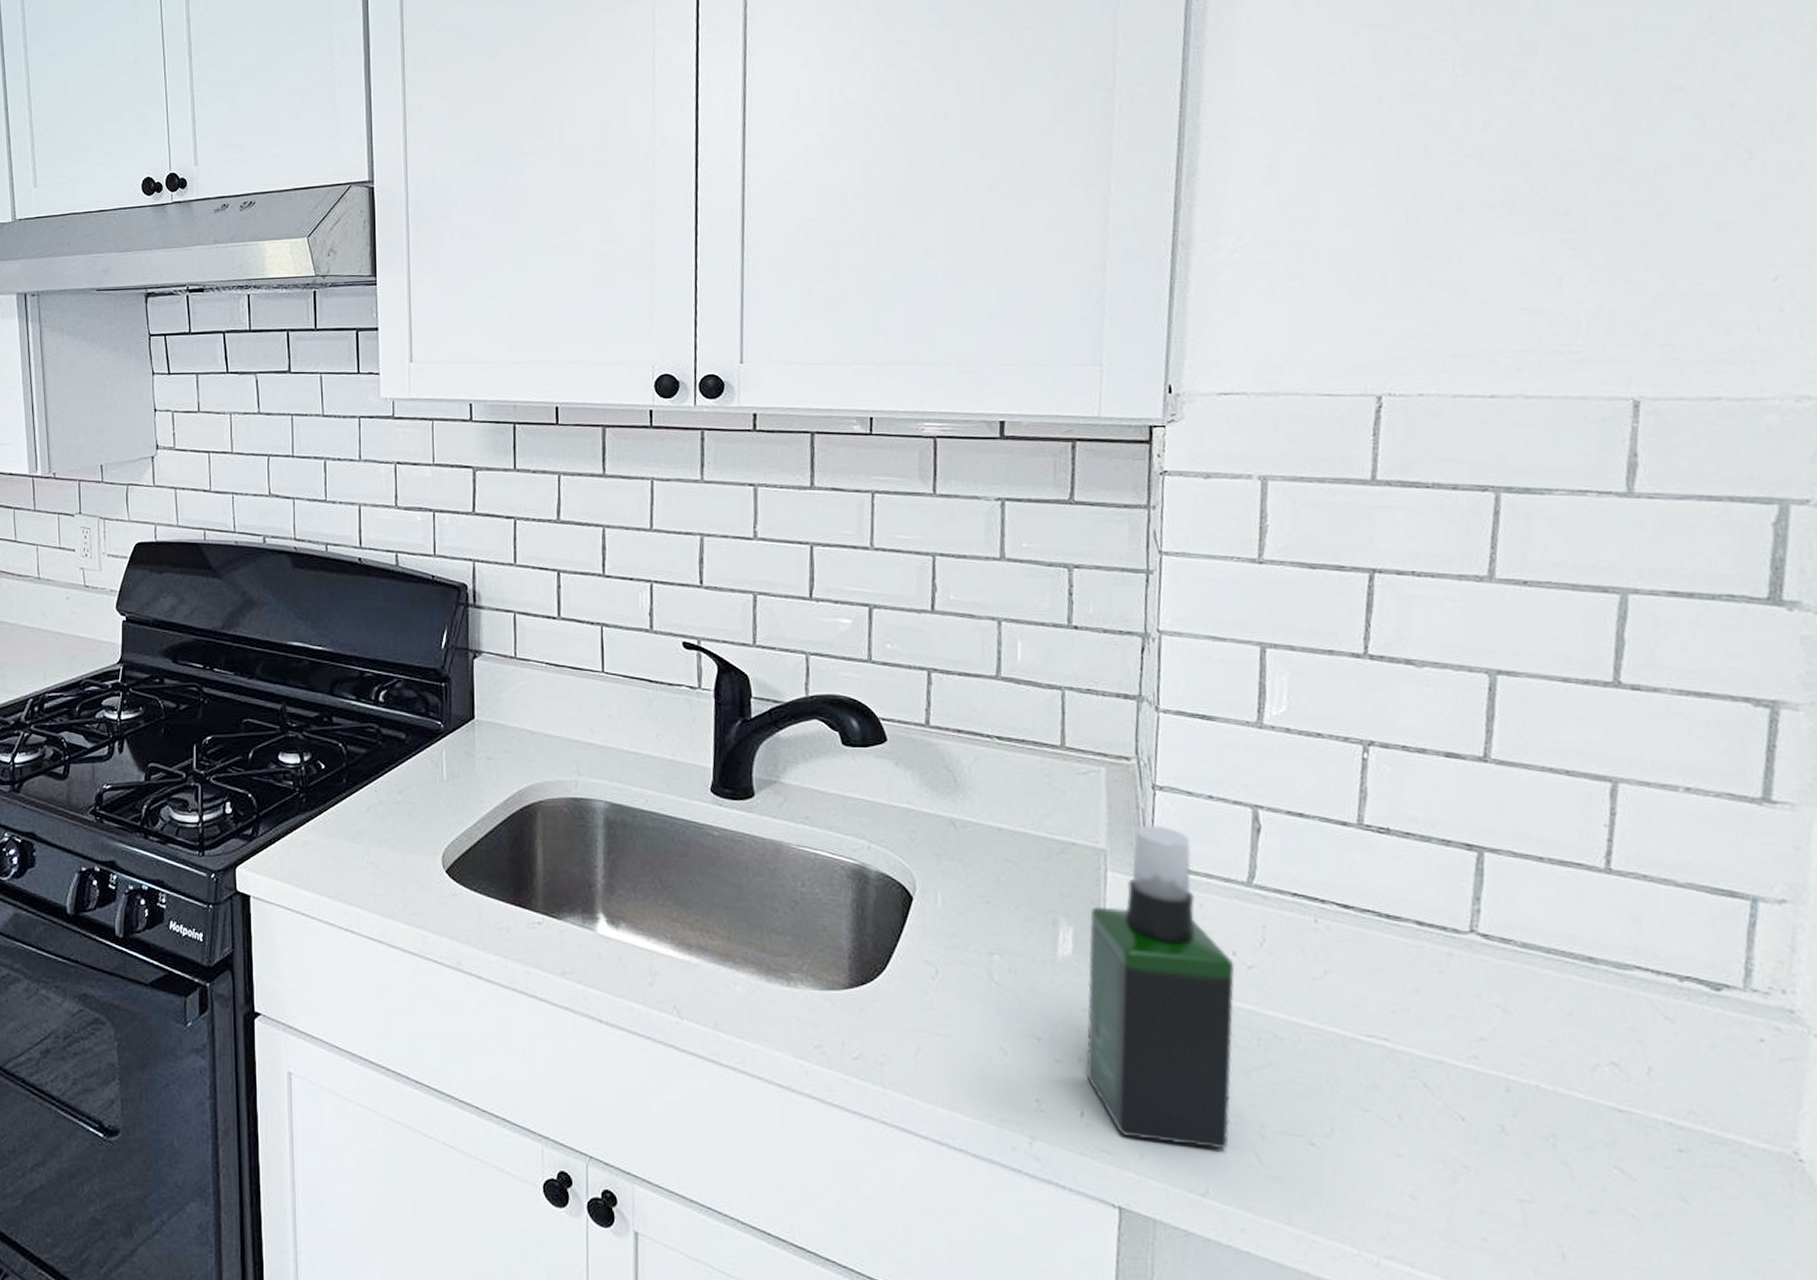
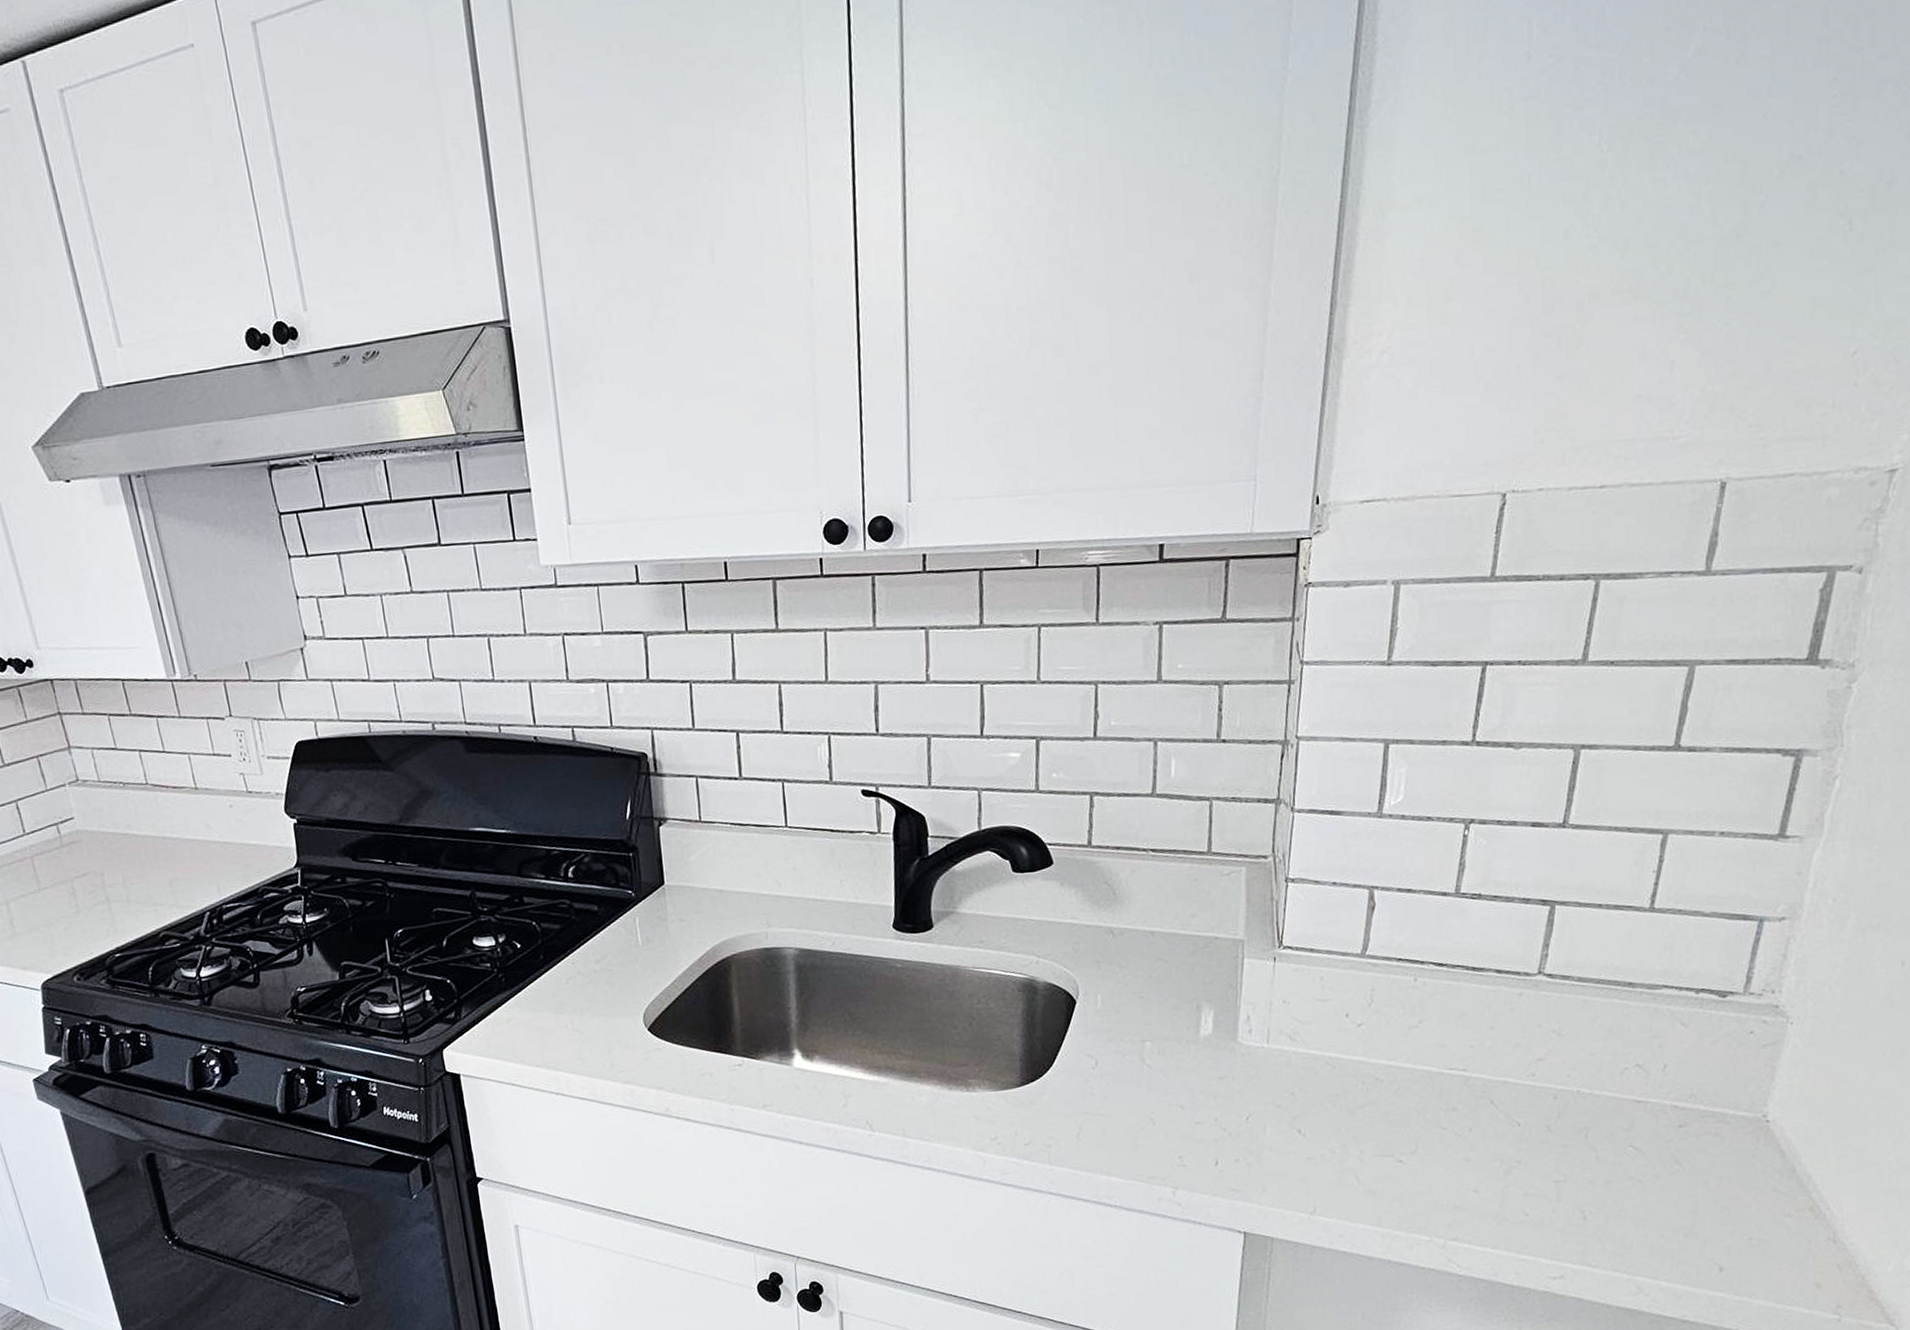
spray bottle: present [1086,825,1235,1148] -> none [1221,913,1347,1177]

